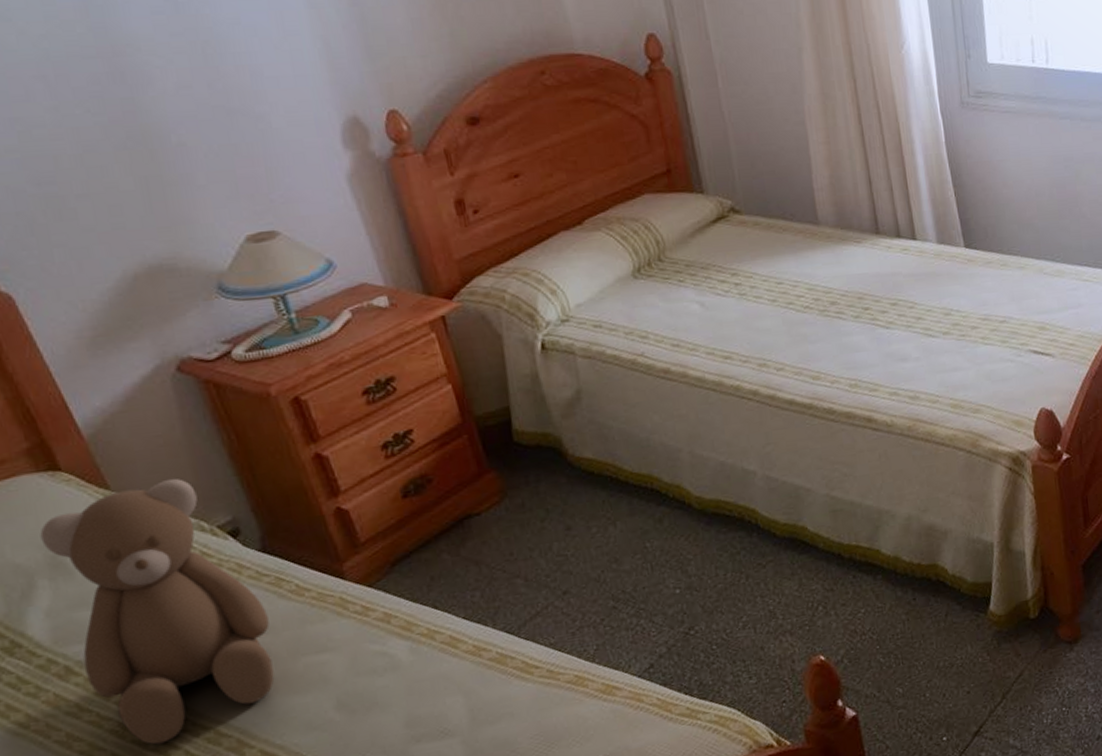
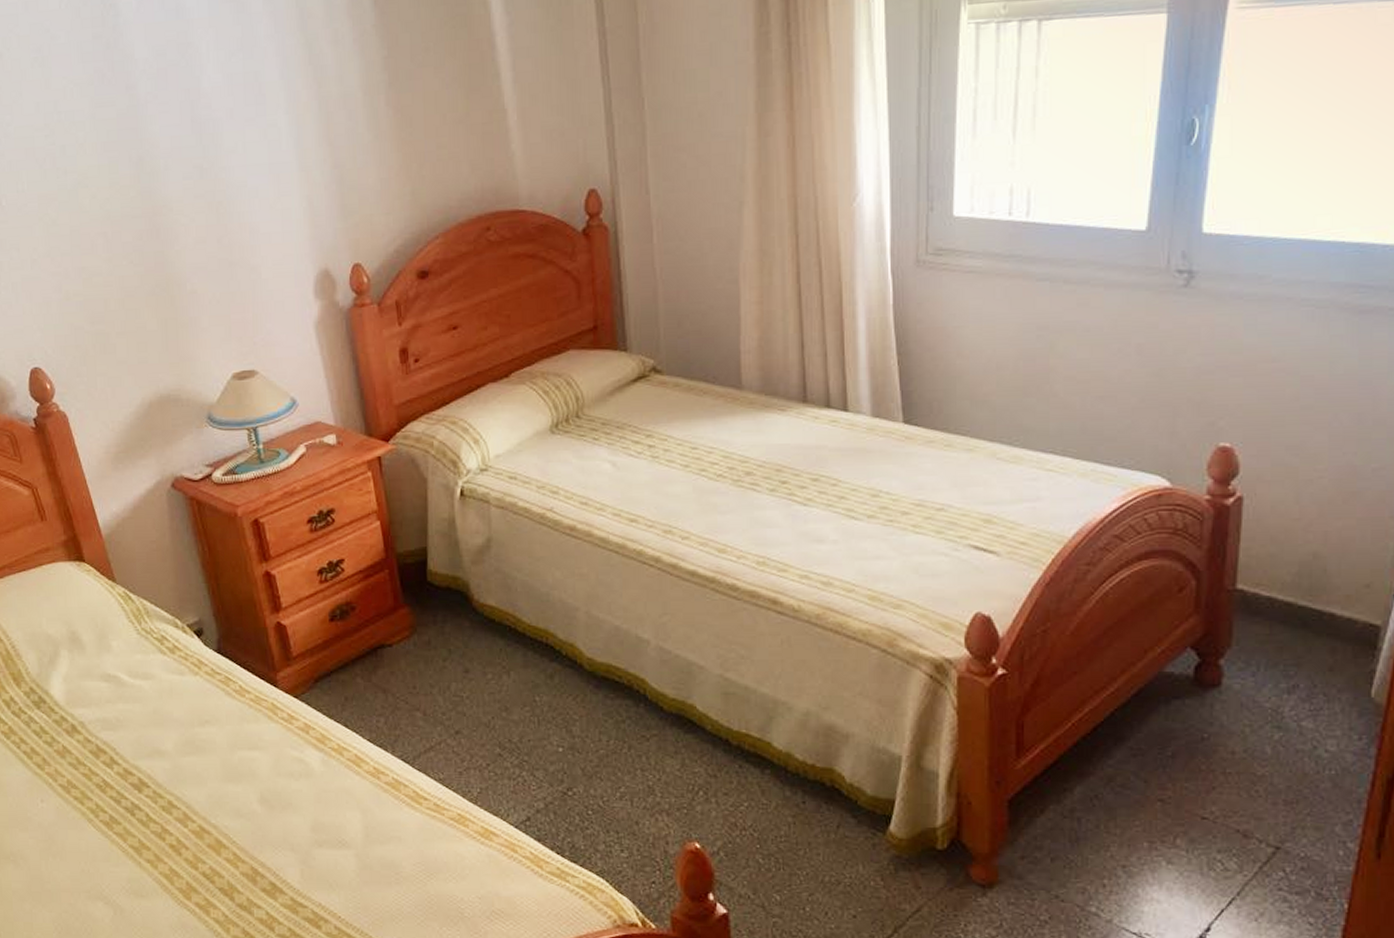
teddy bear: present [40,478,275,745] -> none [66,579,217,804]

